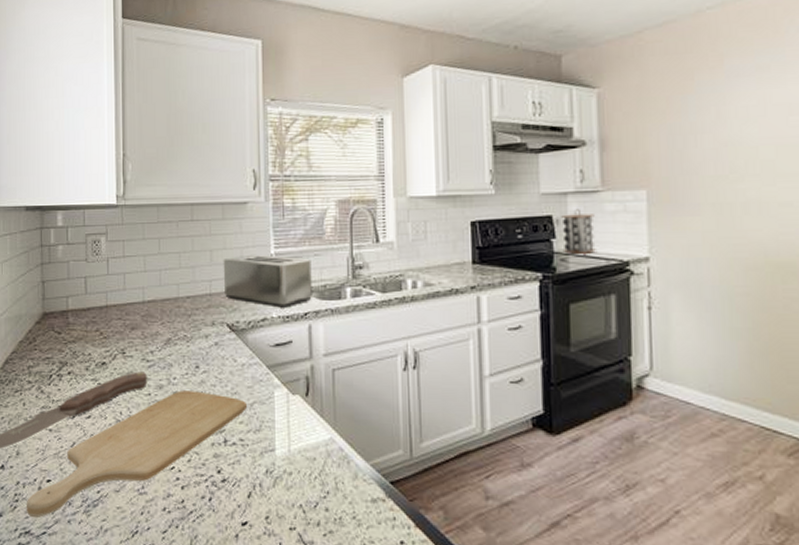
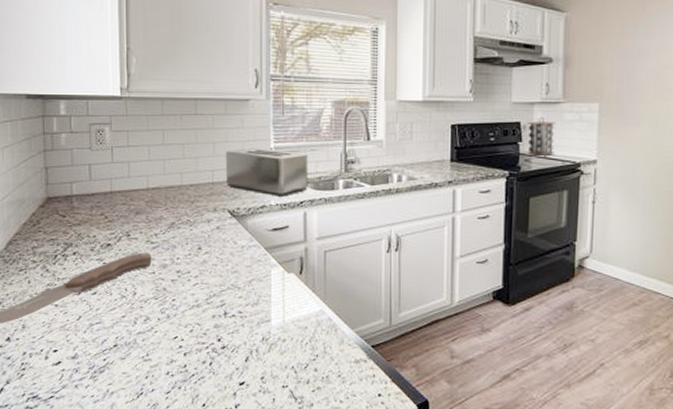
chopping board: present [27,390,248,518] -> none [34,269,247,384]

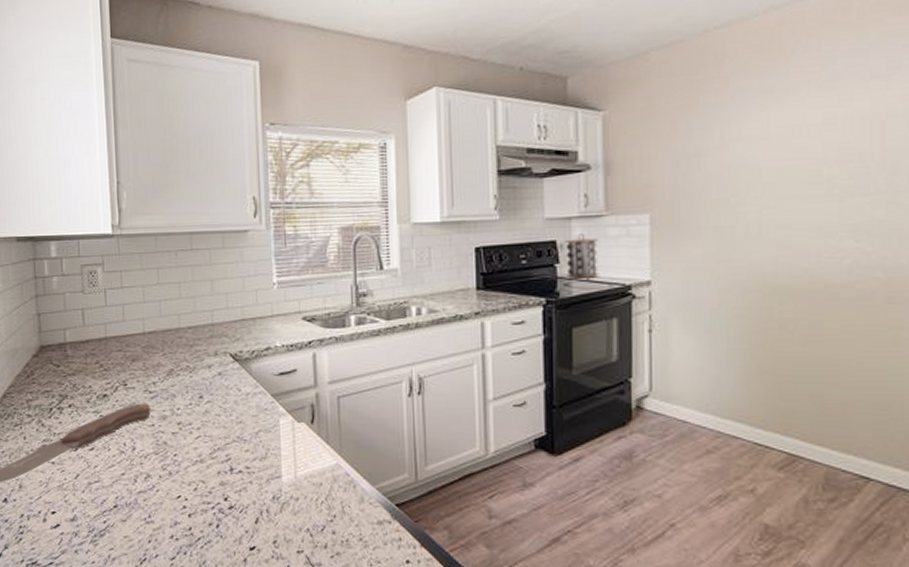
toaster: present [225,147,308,197] -> none [224,283,316,337]

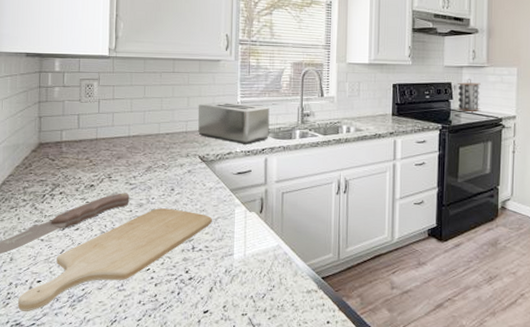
chopping board: none [32,421,253,549] -> present [18,208,213,312]
toaster: none [224,283,316,337] -> present [197,101,270,145]

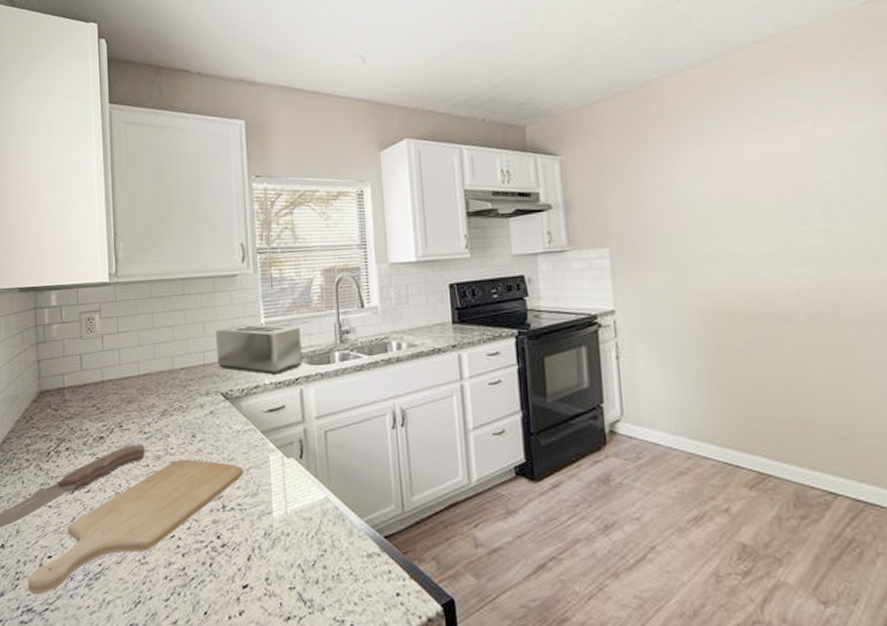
spice rack: present [457,78,481,112] -> none [532,267,566,310]

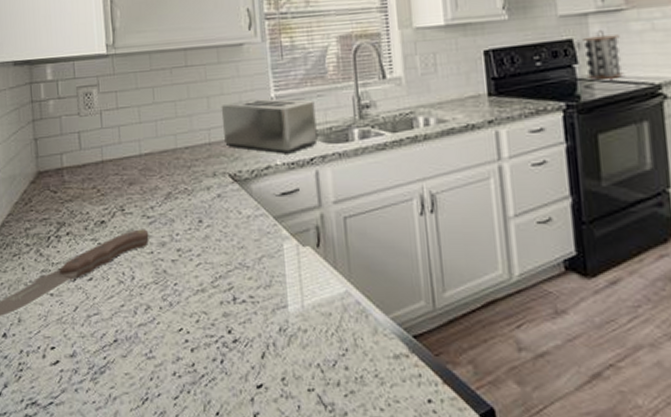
chopping board: present [28,460,244,595] -> none [31,247,256,388]
spice rack: none [532,267,566,310] -> present [583,29,624,80]

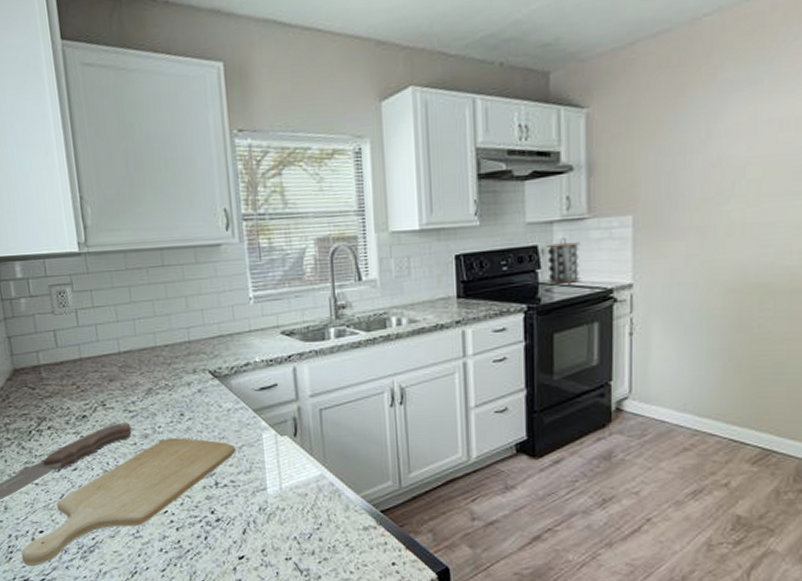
chopping board: none [31,247,256,388] -> present [21,438,237,567]
toaster: present [221,98,318,154] -> none [199,298,295,352]

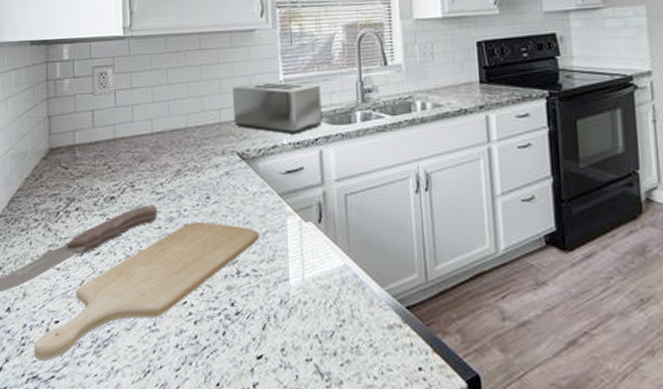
toaster: none [199,298,295,352] -> present [232,81,322,134]
spice rack: present [547,236,580,284] -> none [565,25,600,70]

